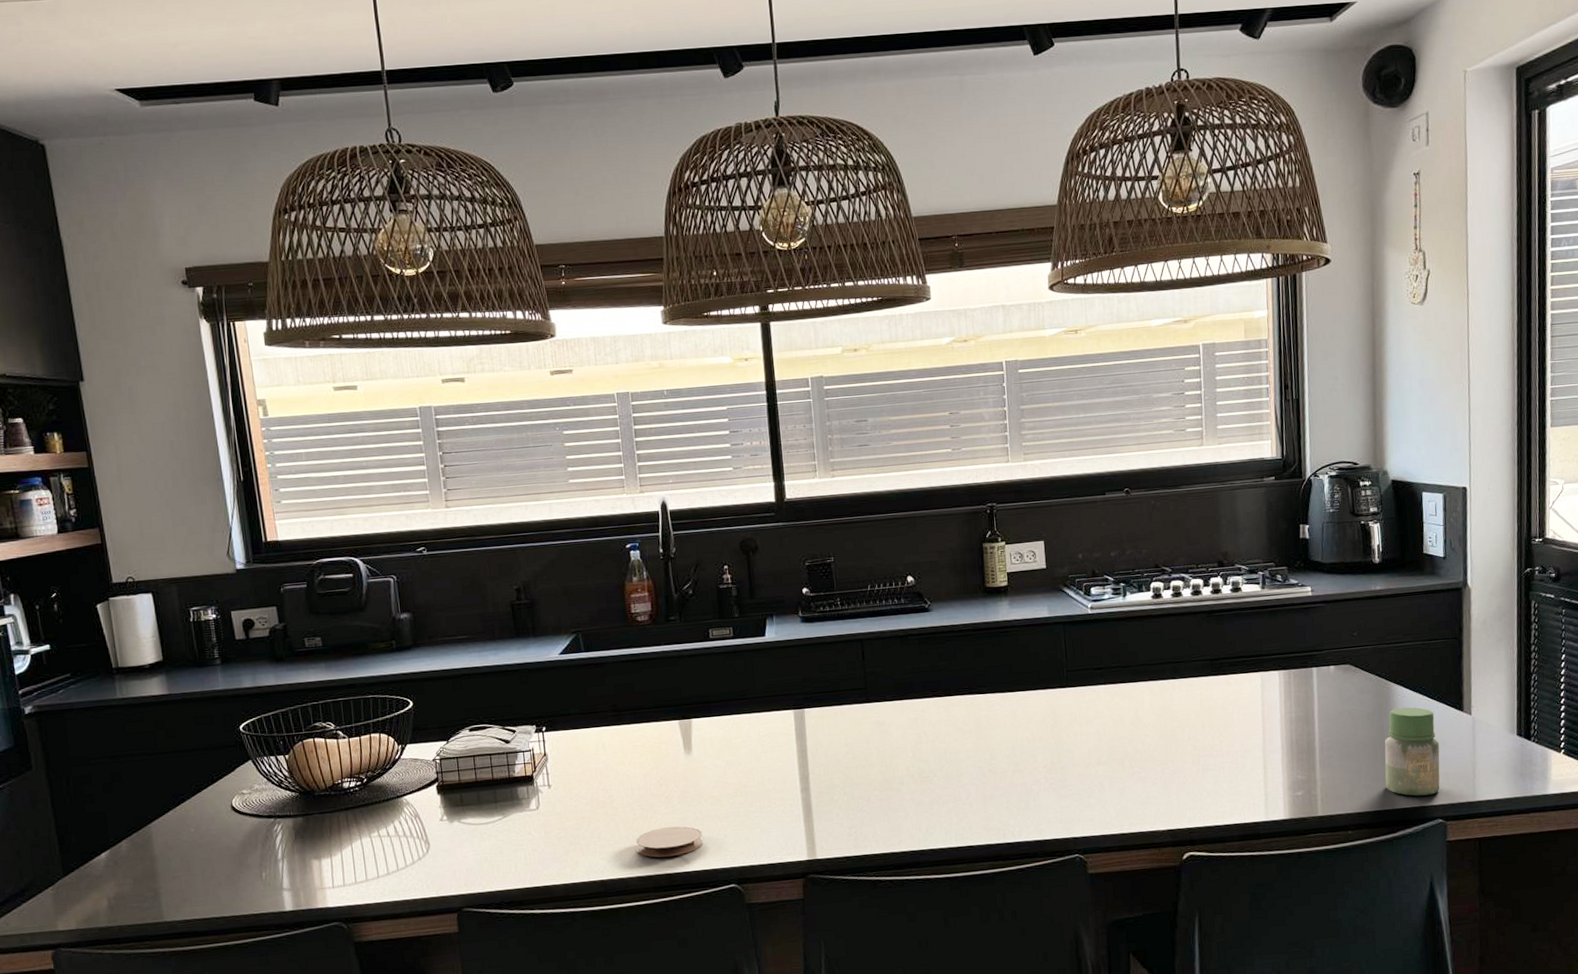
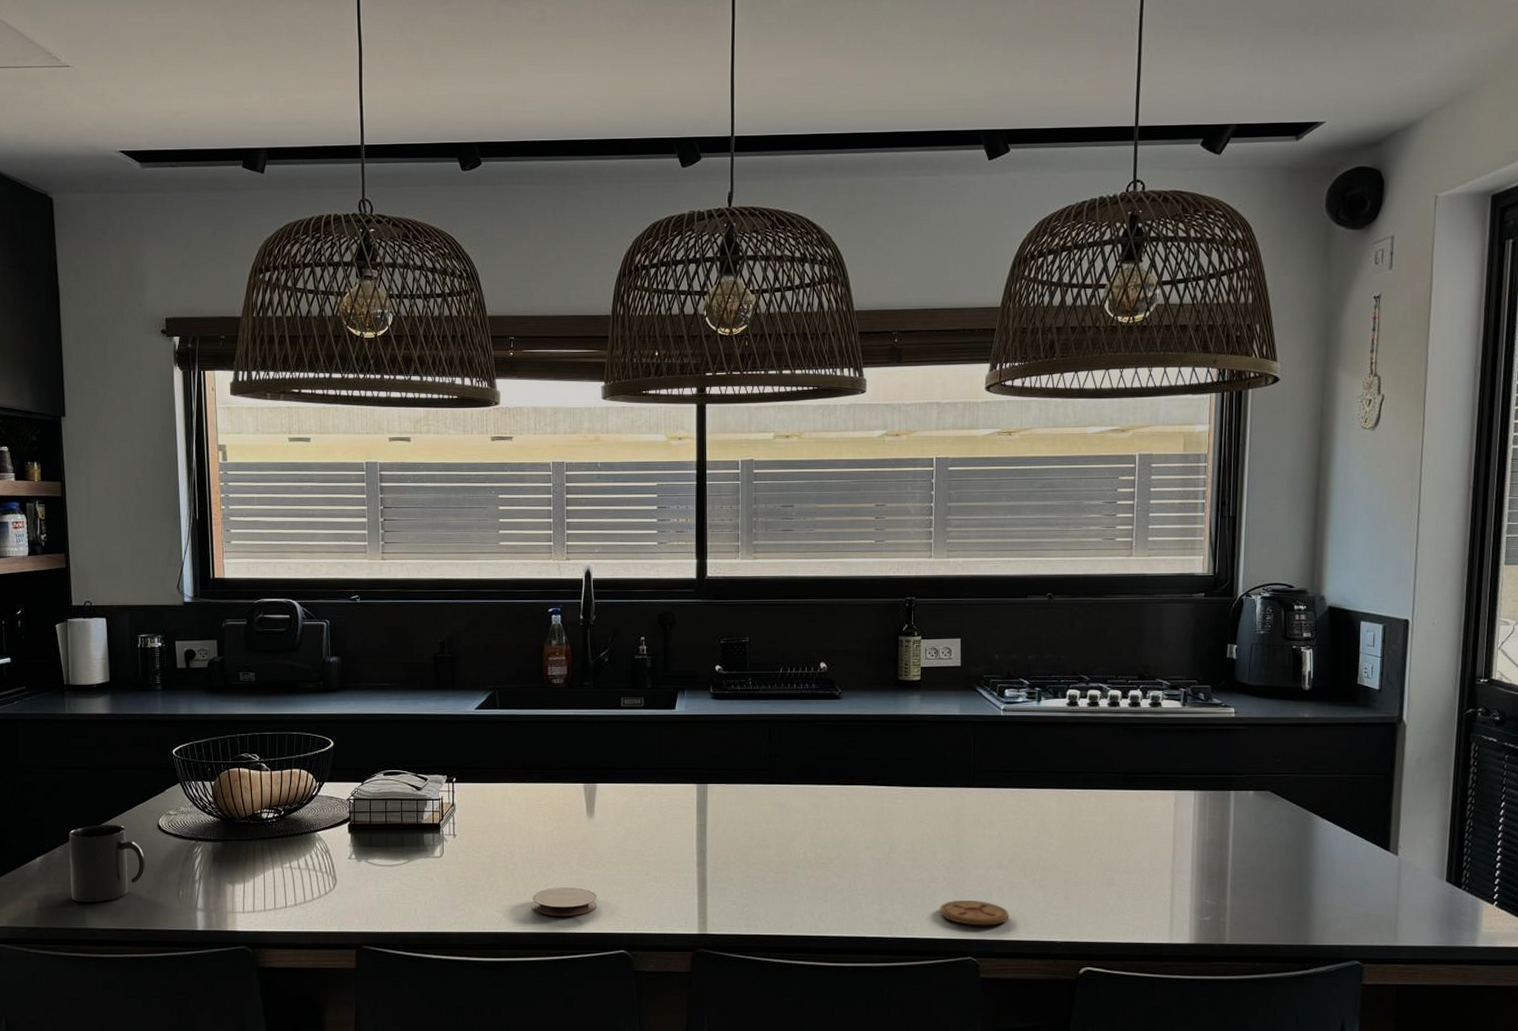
mug: none [134,810,223,896] -> present [68,824,146,903]
coaster: none [1044,798,1112,824] -> present [940,900,1009,926]
jar: present [1384,707,1440,796] -> none [1299,841,1362,934]

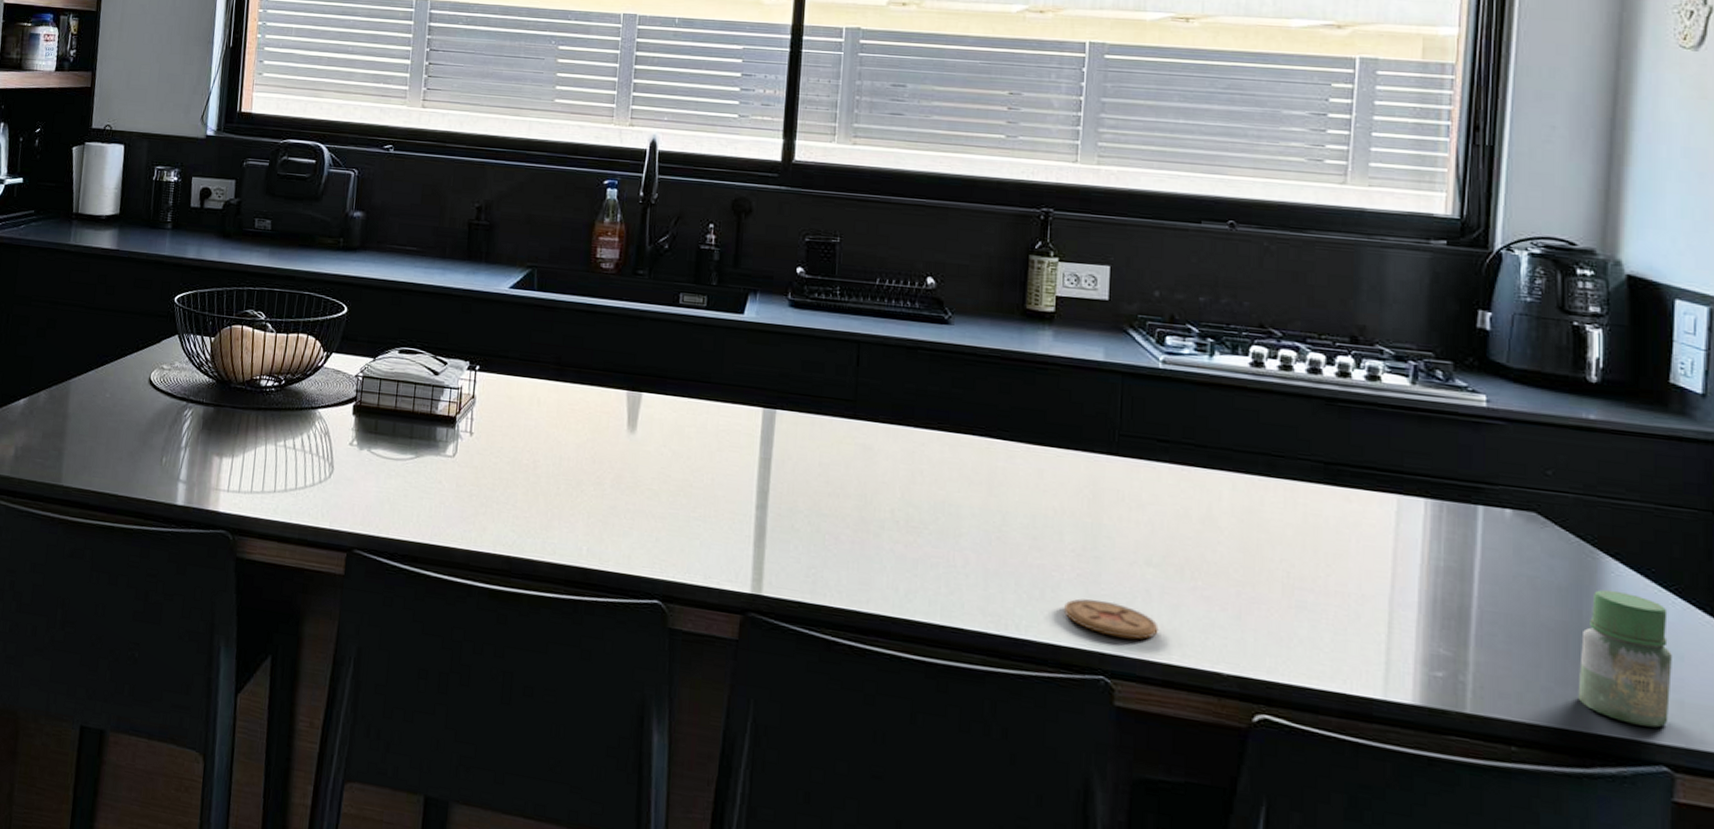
mug: present [68,824,146,903] -> none [49,370,132,458]
coaster: present [532,887,597,917] -> none [553,511,631,550]
jar: none [1299,841,1362,934] -> present [1578,590,1673,728]

